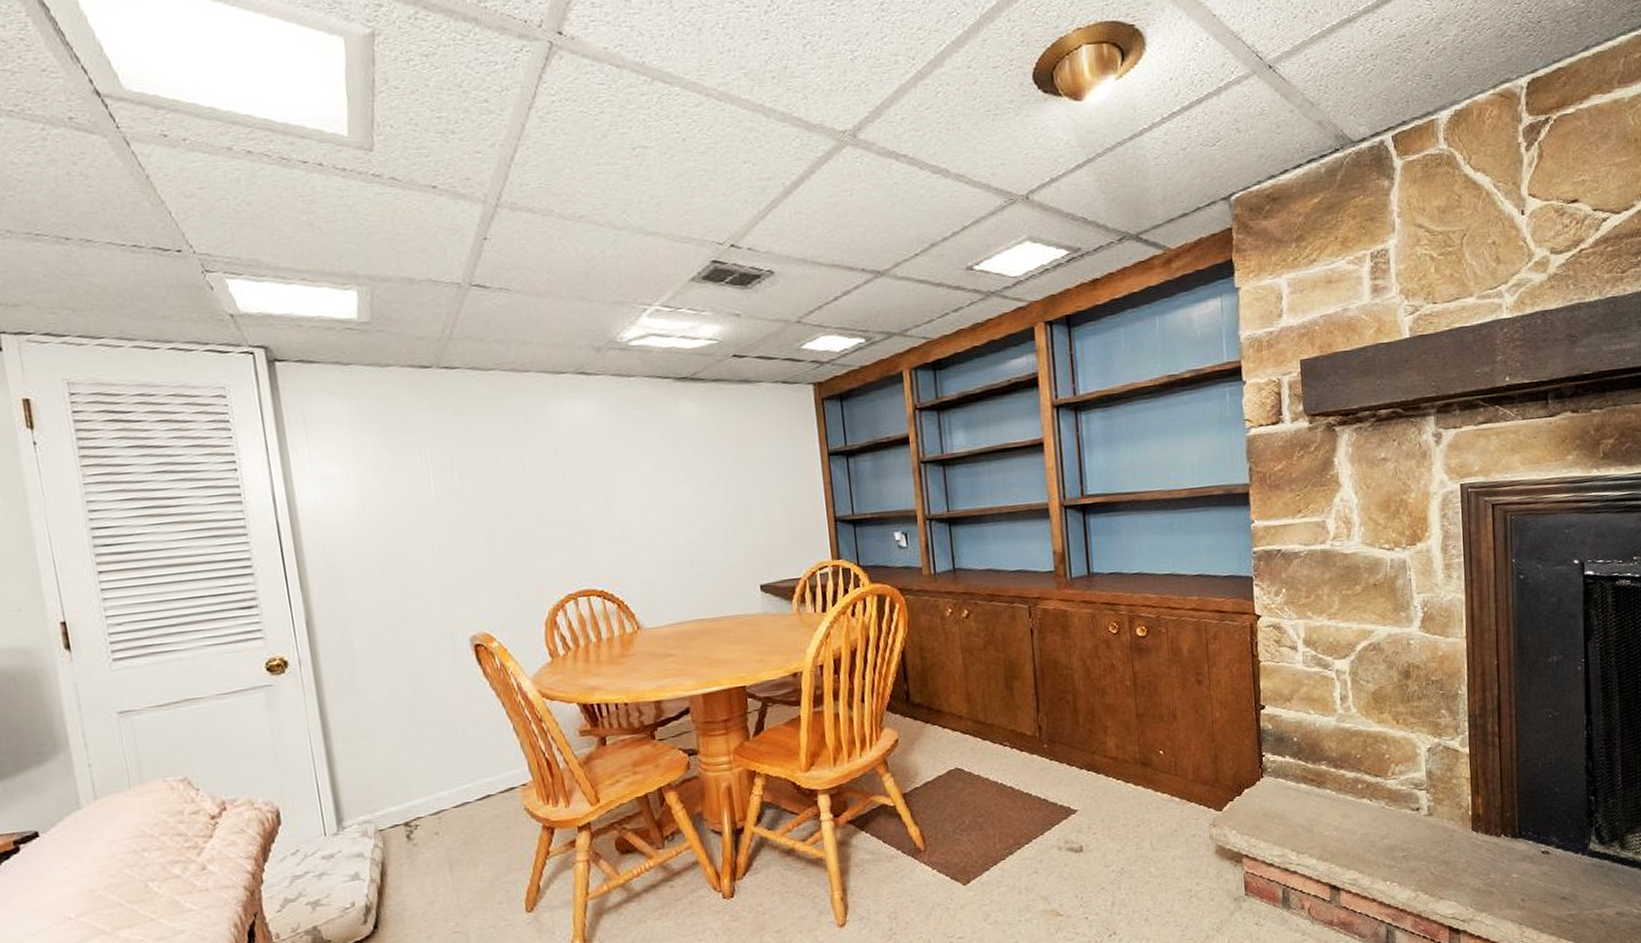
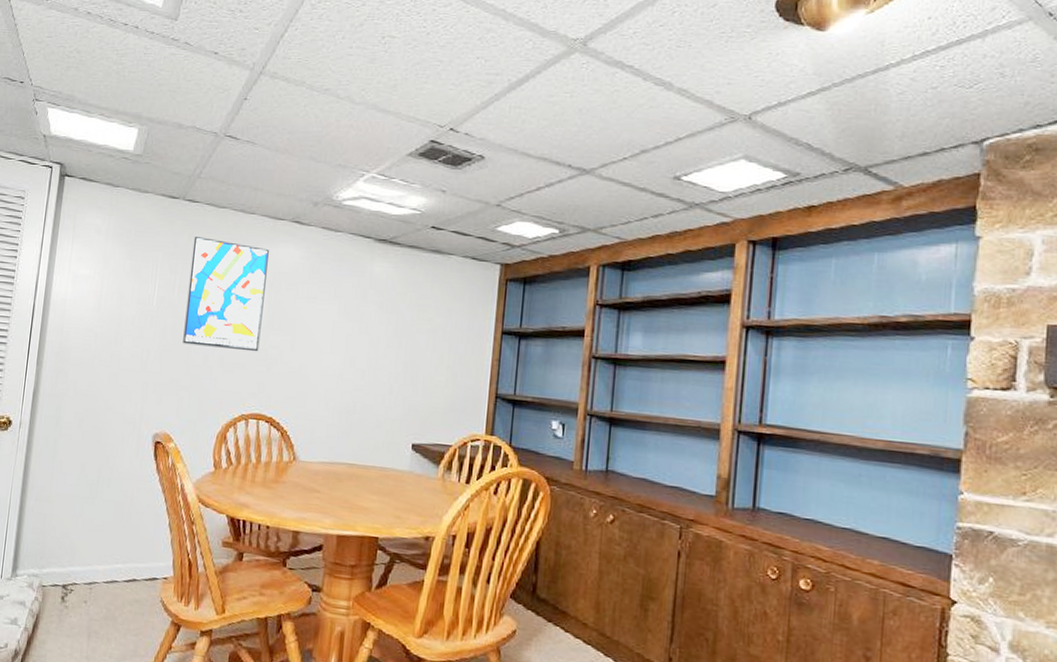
wall art: none [462,407,571,532] -> present [183,237,269,352]

